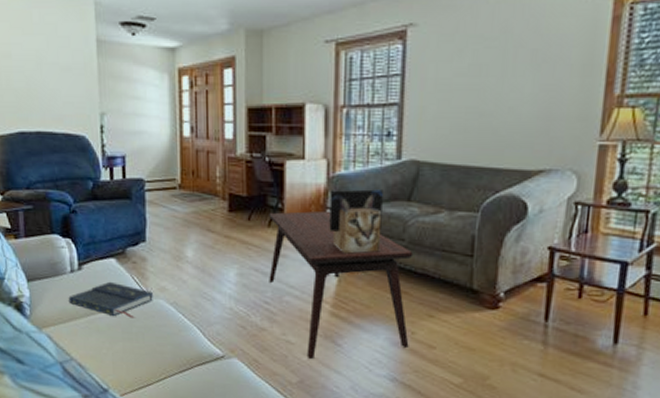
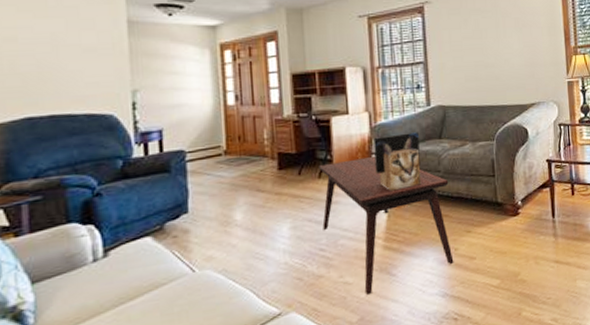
book: present [68,281,153,318] -> none [89,262,198,301]

